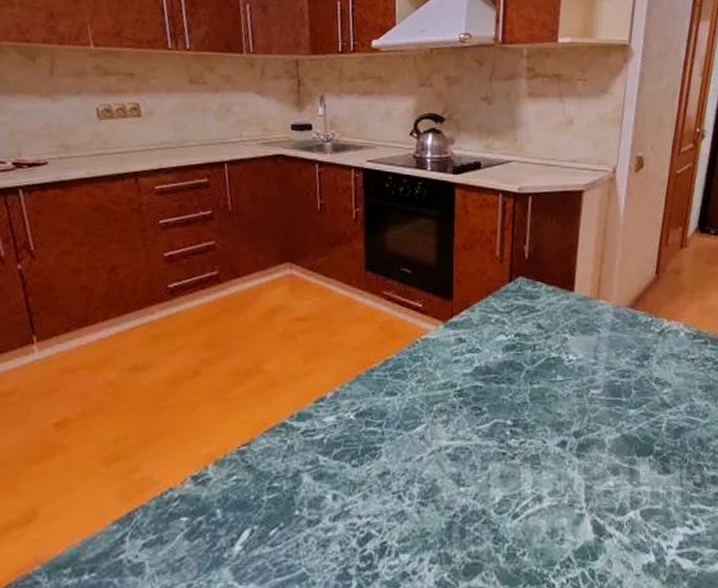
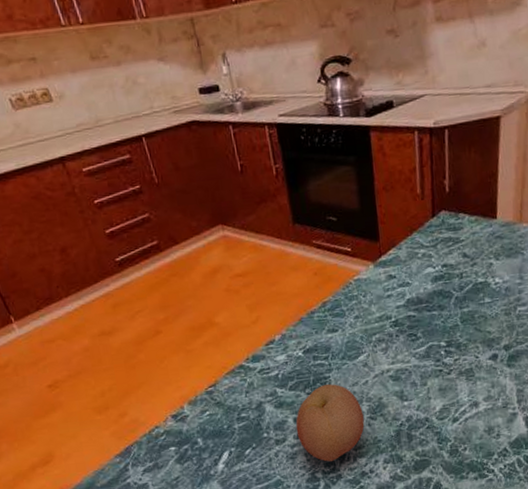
fruit: none [333,456,413,555] -> present [295,384,365,462]

